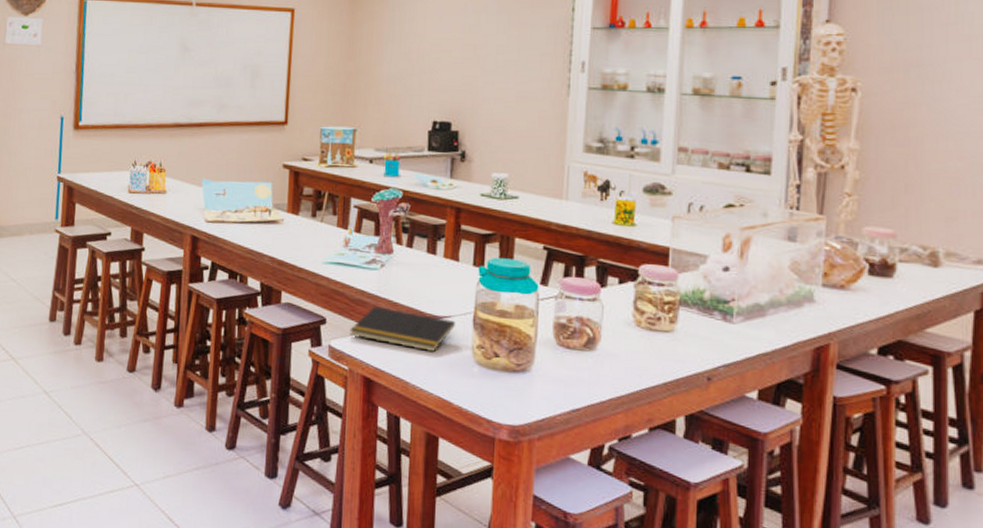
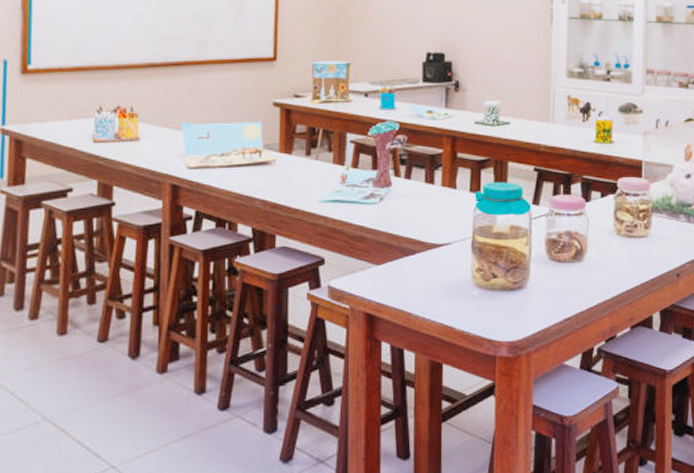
notepad: present [349,306,455,352] -> none [350,241,455,280]

